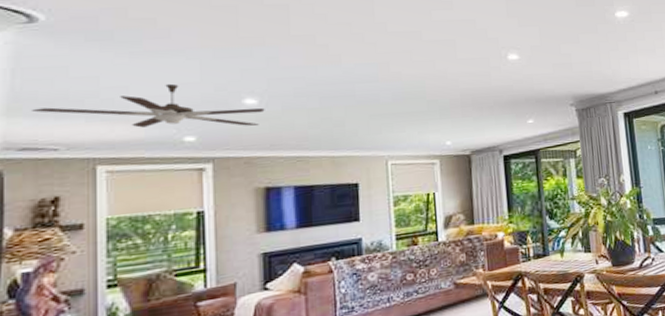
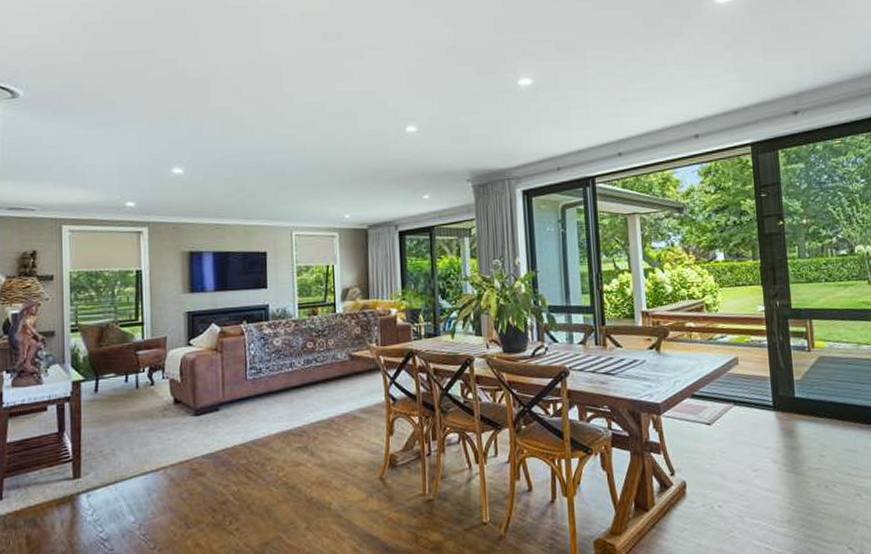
ceiling fan: present [30,83,265,128] -> none [15,153,189,194]

